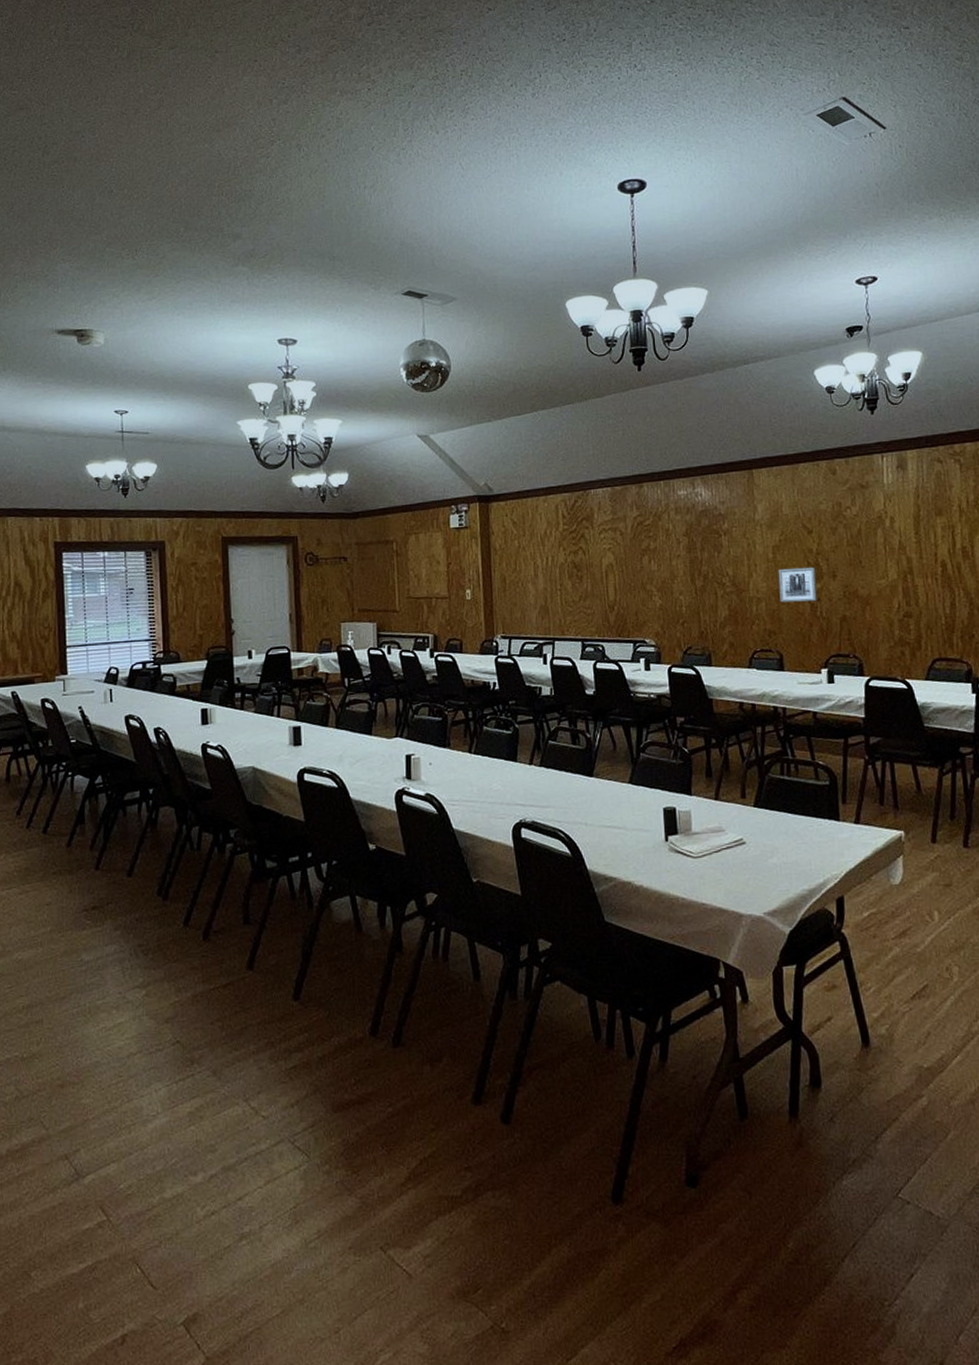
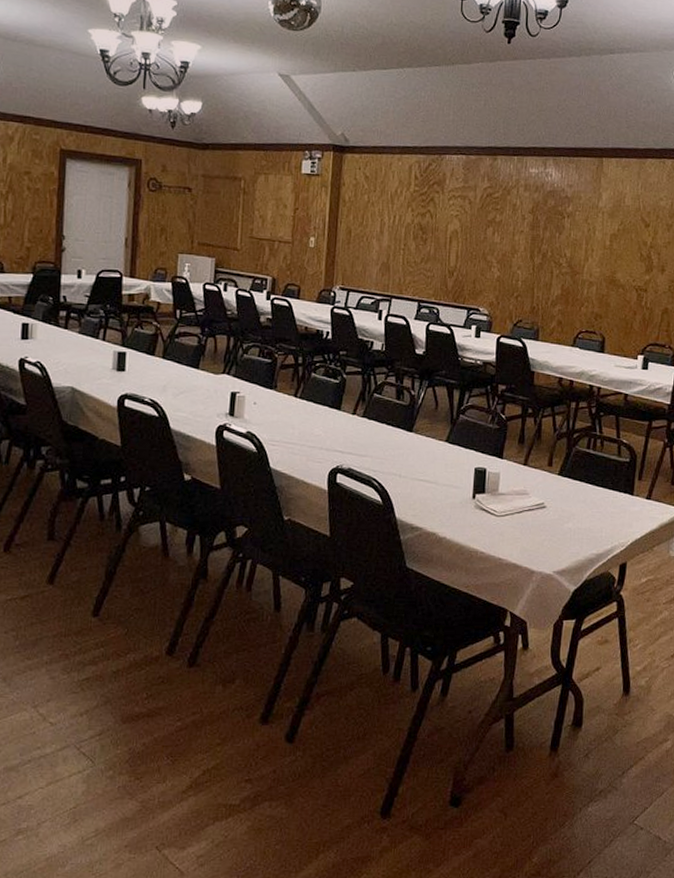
wall art: present [778,566,817,603] -> none [610,256,647,292]

